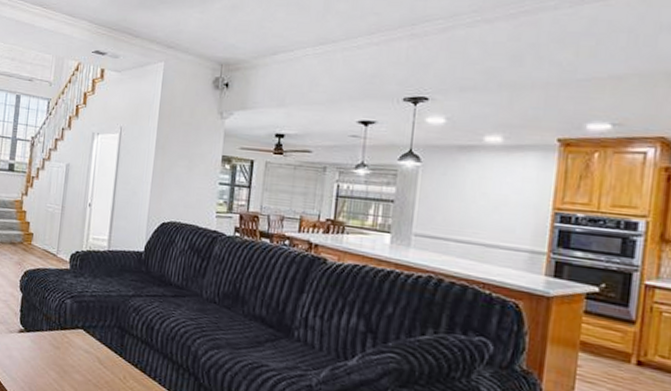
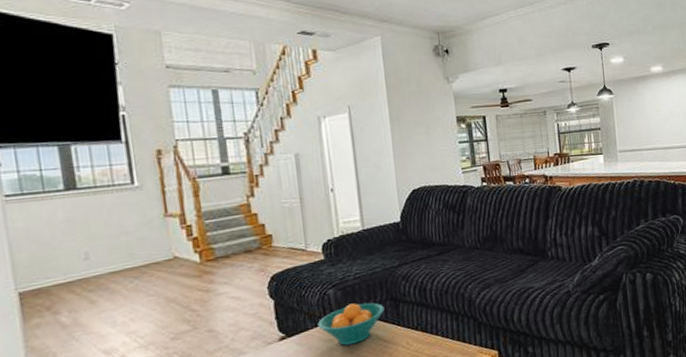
fruit bowl: none [51,319,111,360] -> present [317,302,385,346]

